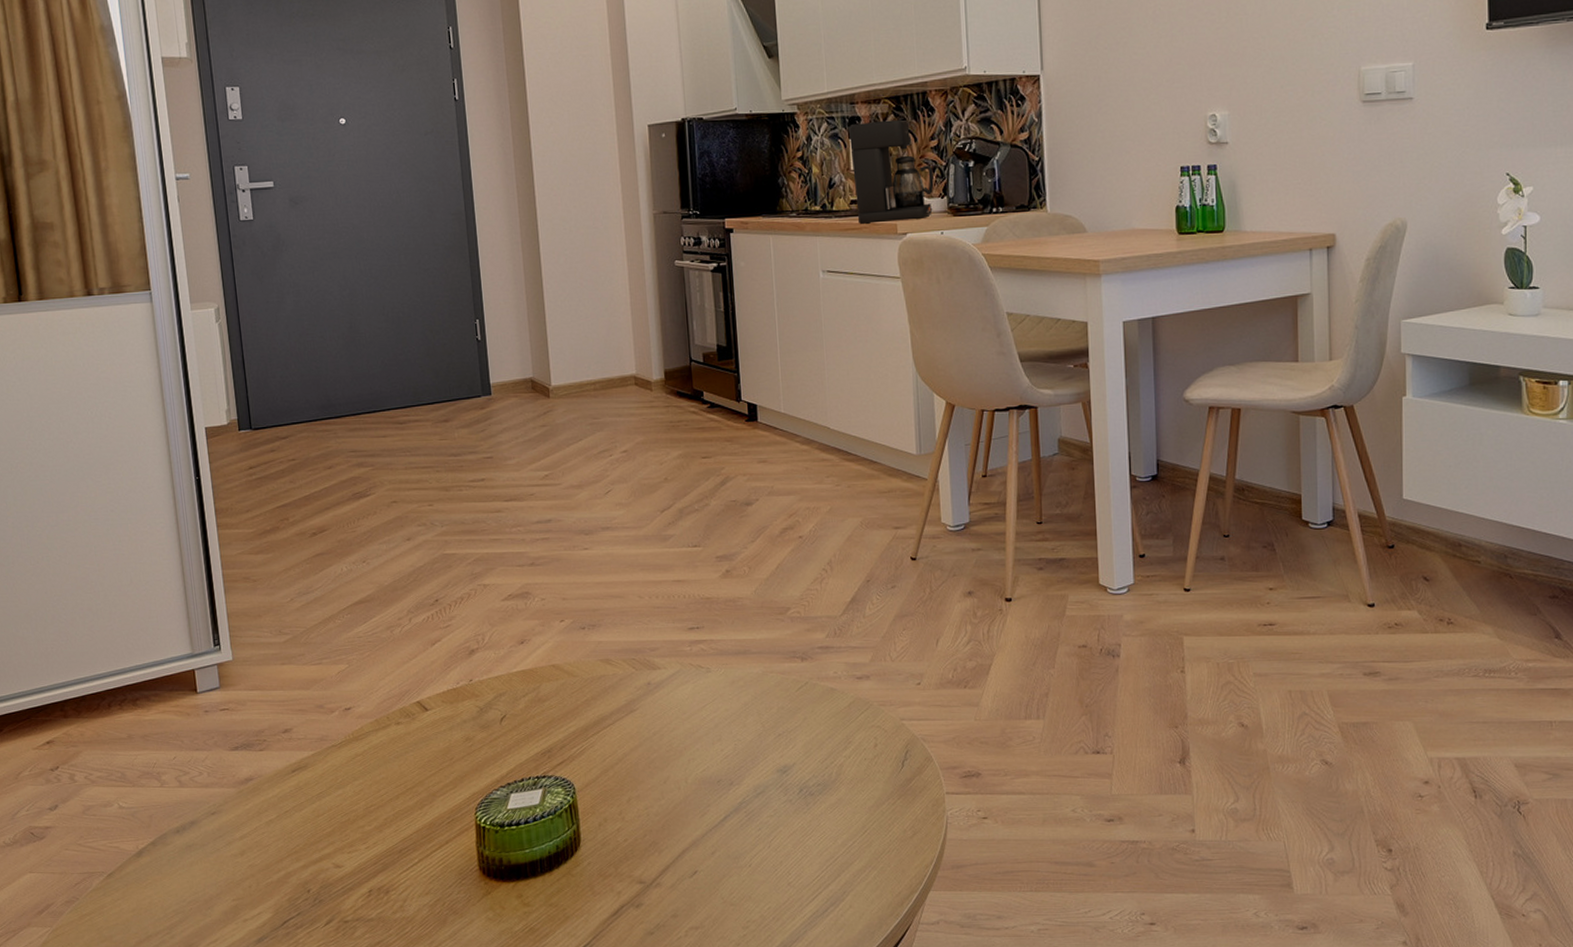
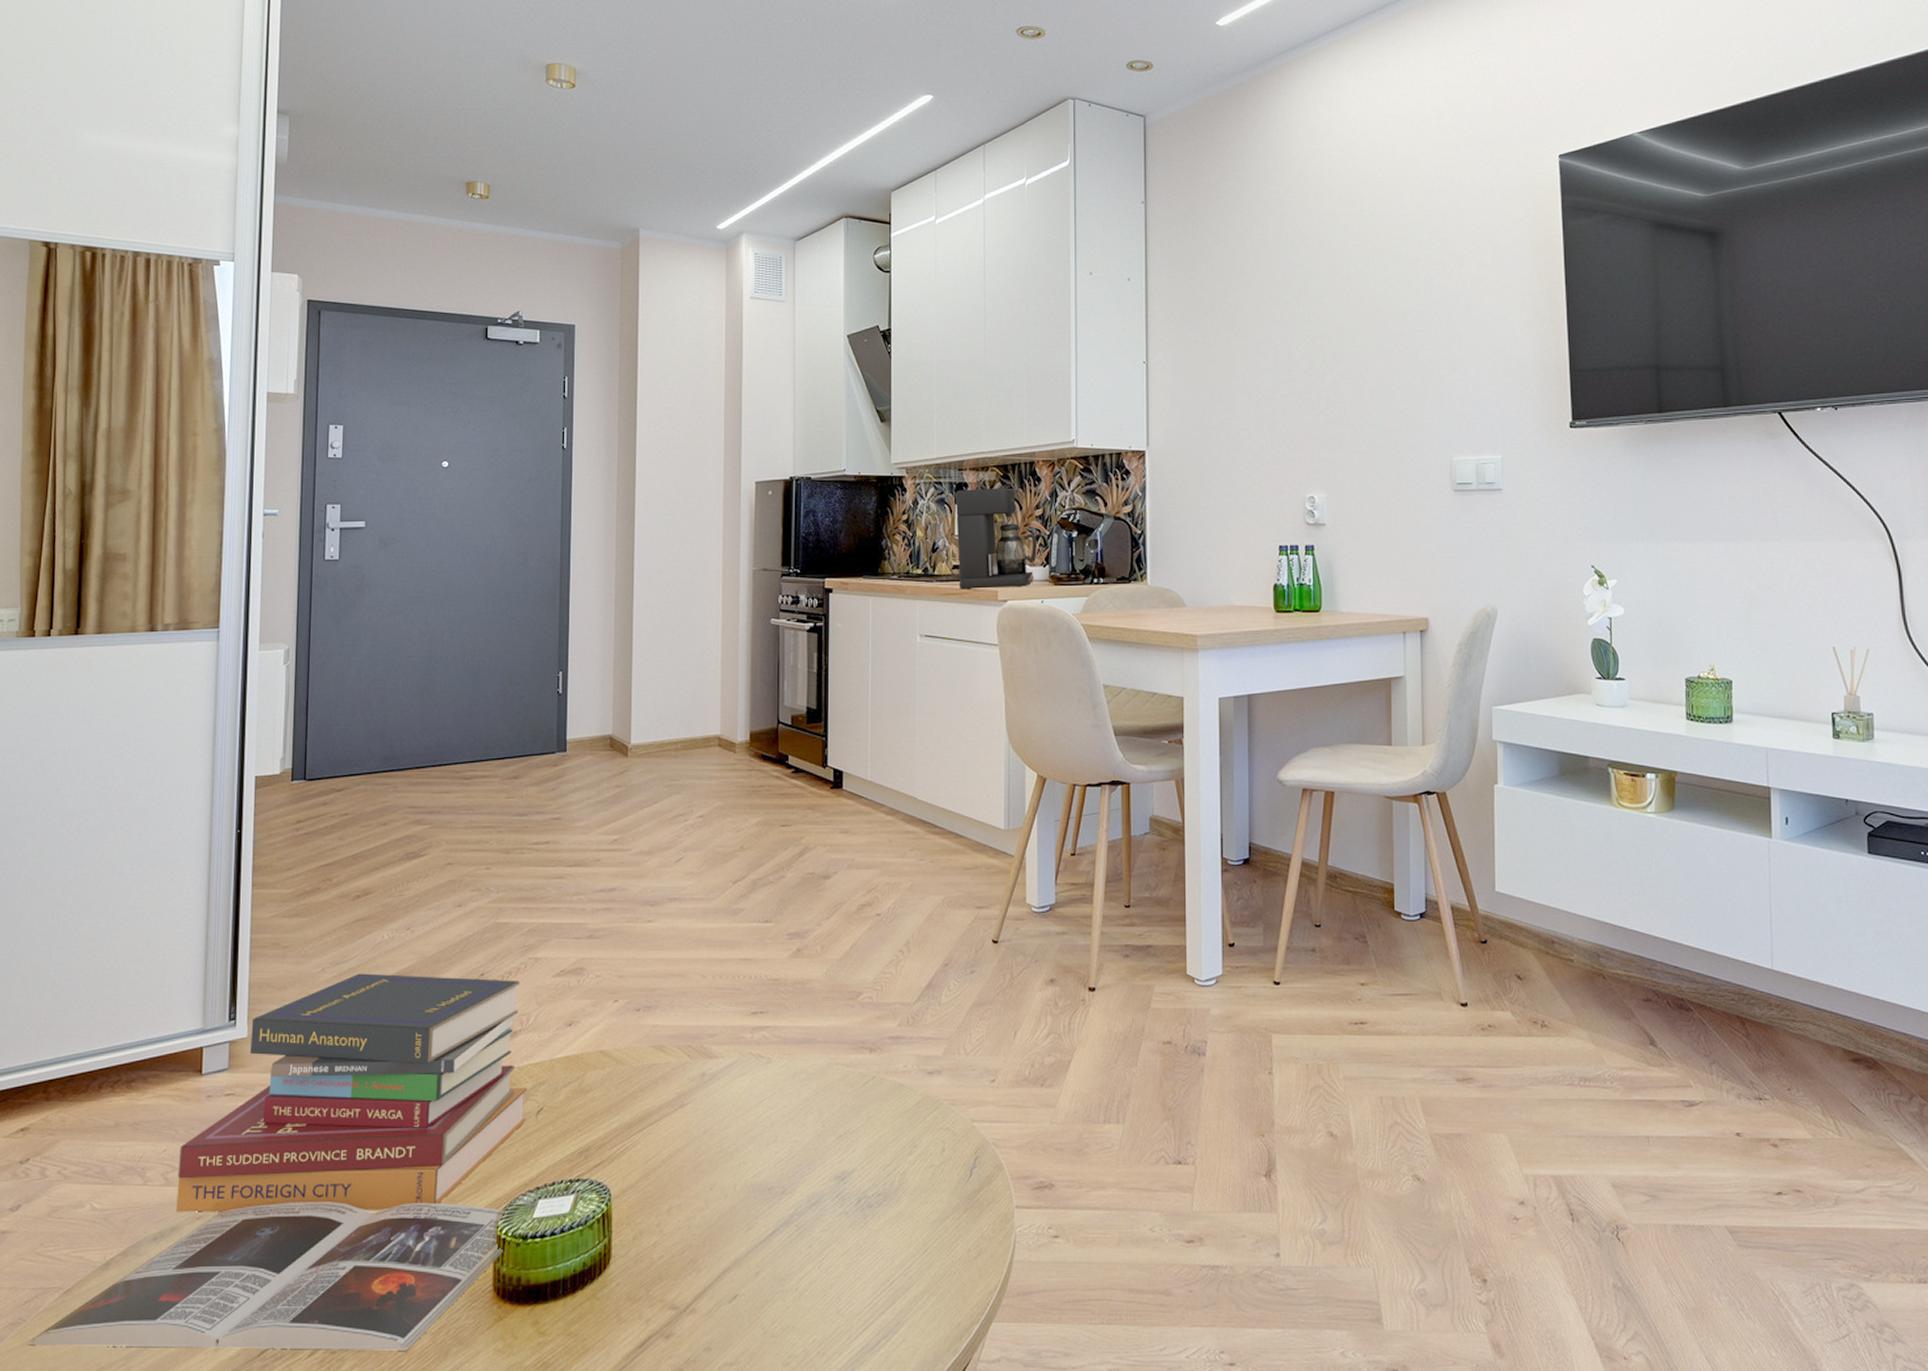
magazine: none [83,797,486,920] -> present [27,1201,508,1351]
books: none [187,601,492,809] -> present [176,973,528,1212]

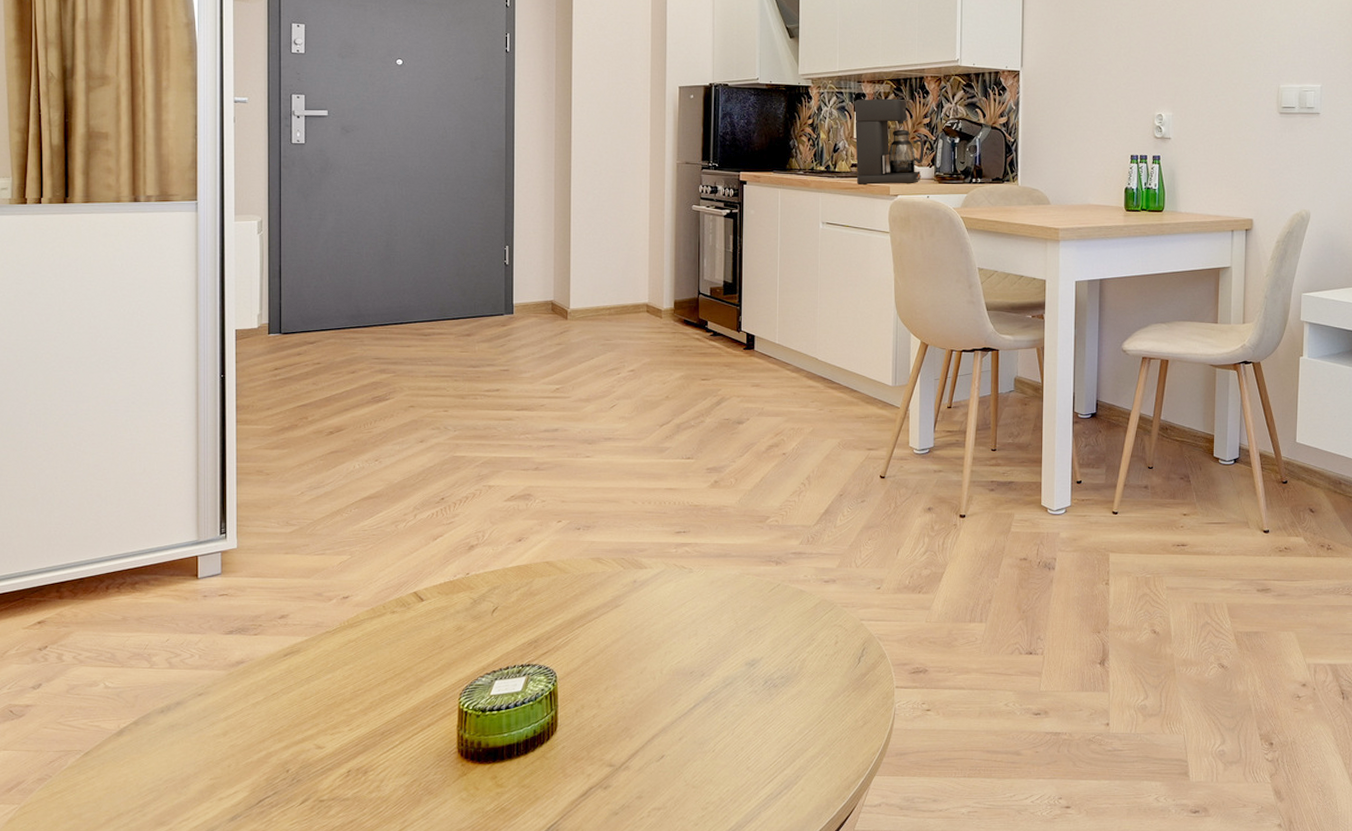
magazine: present [27,1201,508,1351] -> none [54,681,469,799]
books: present [176,973,528,1212] -> none [180,496,484,690]

